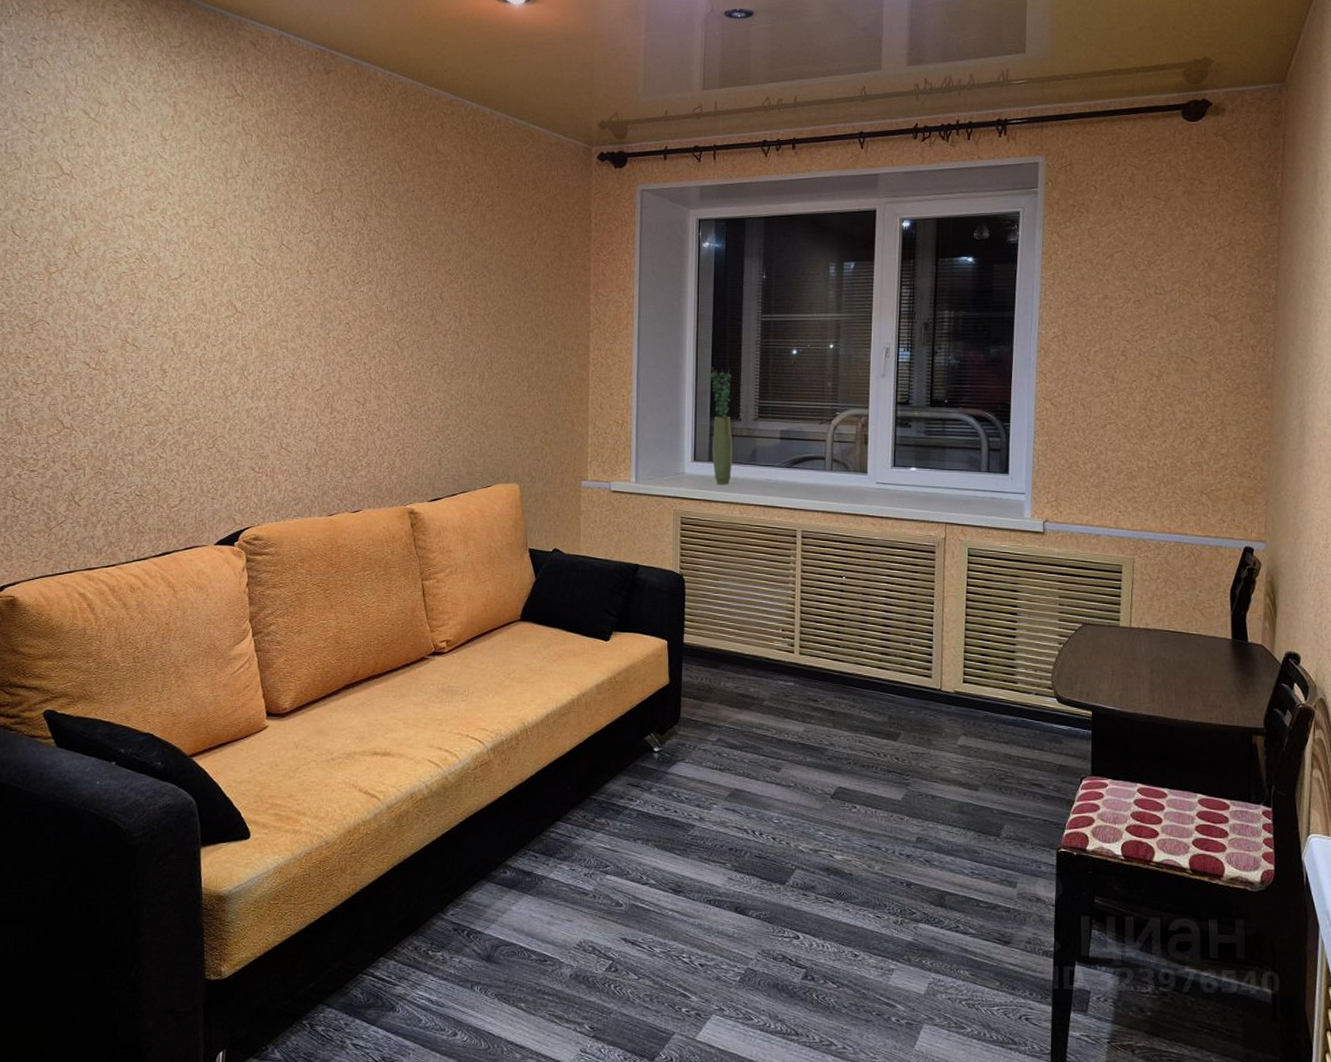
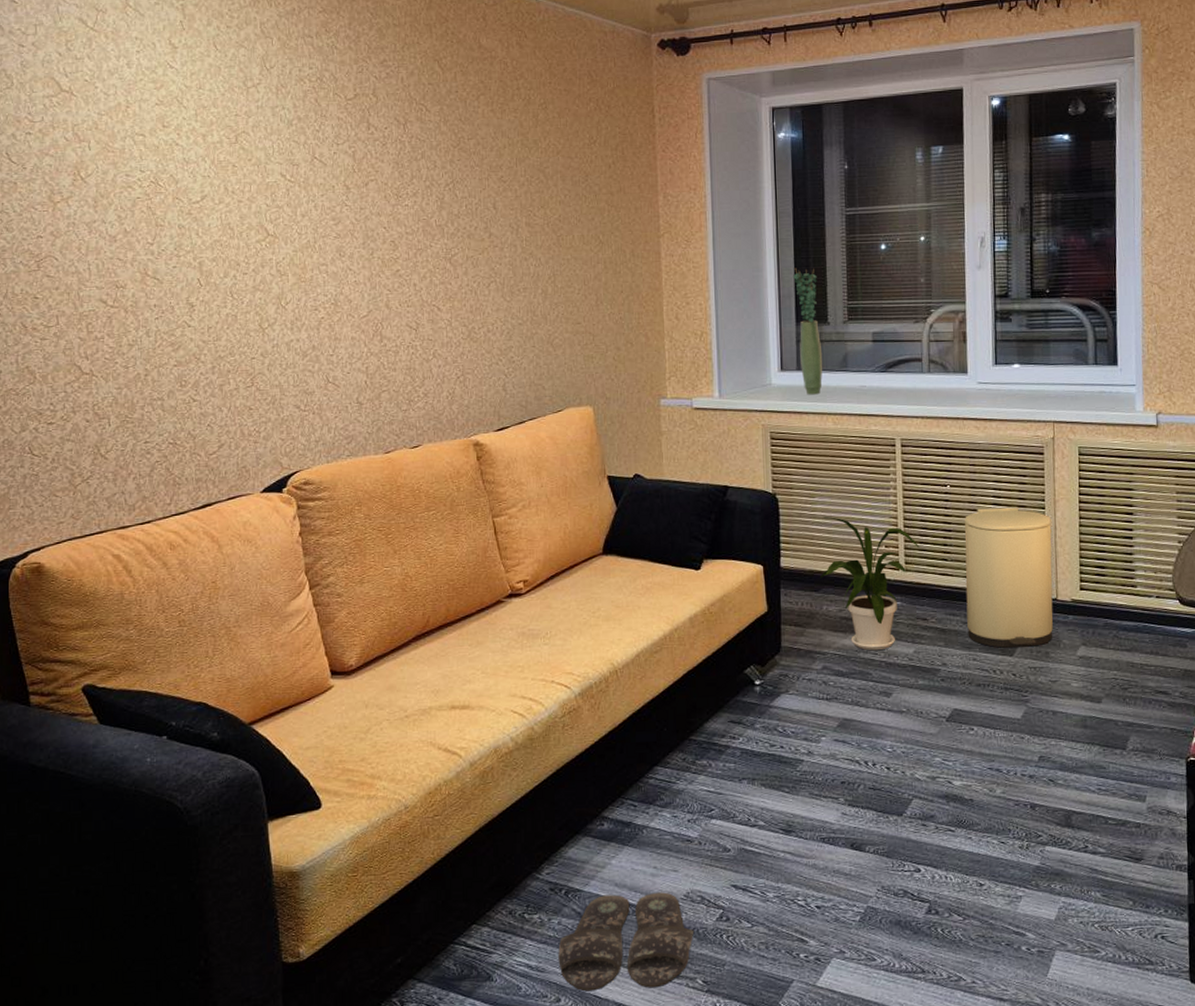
slippers: none [457,939,585,1030] -> present [558,892,695,992]
house plant: none [719,599,814,727] -> present [819,517,920,651]
pedal bin: none [855,600,939,733] -> present [964,507,1053,648]

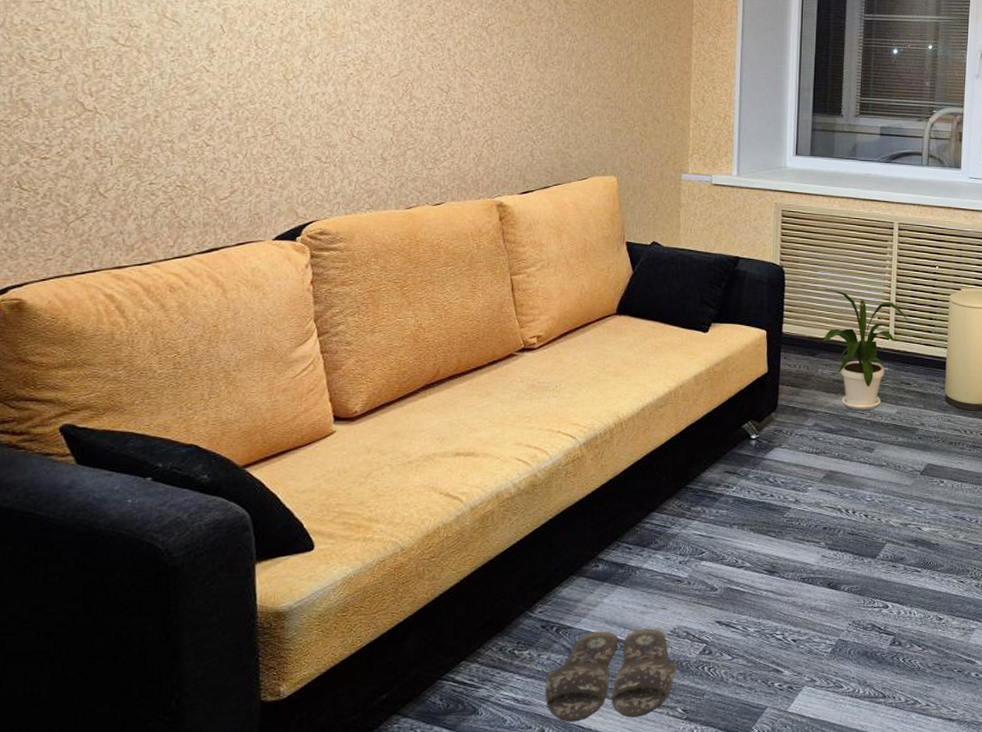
vase: present [793,267,823,395] -> none [813,63,835,179]

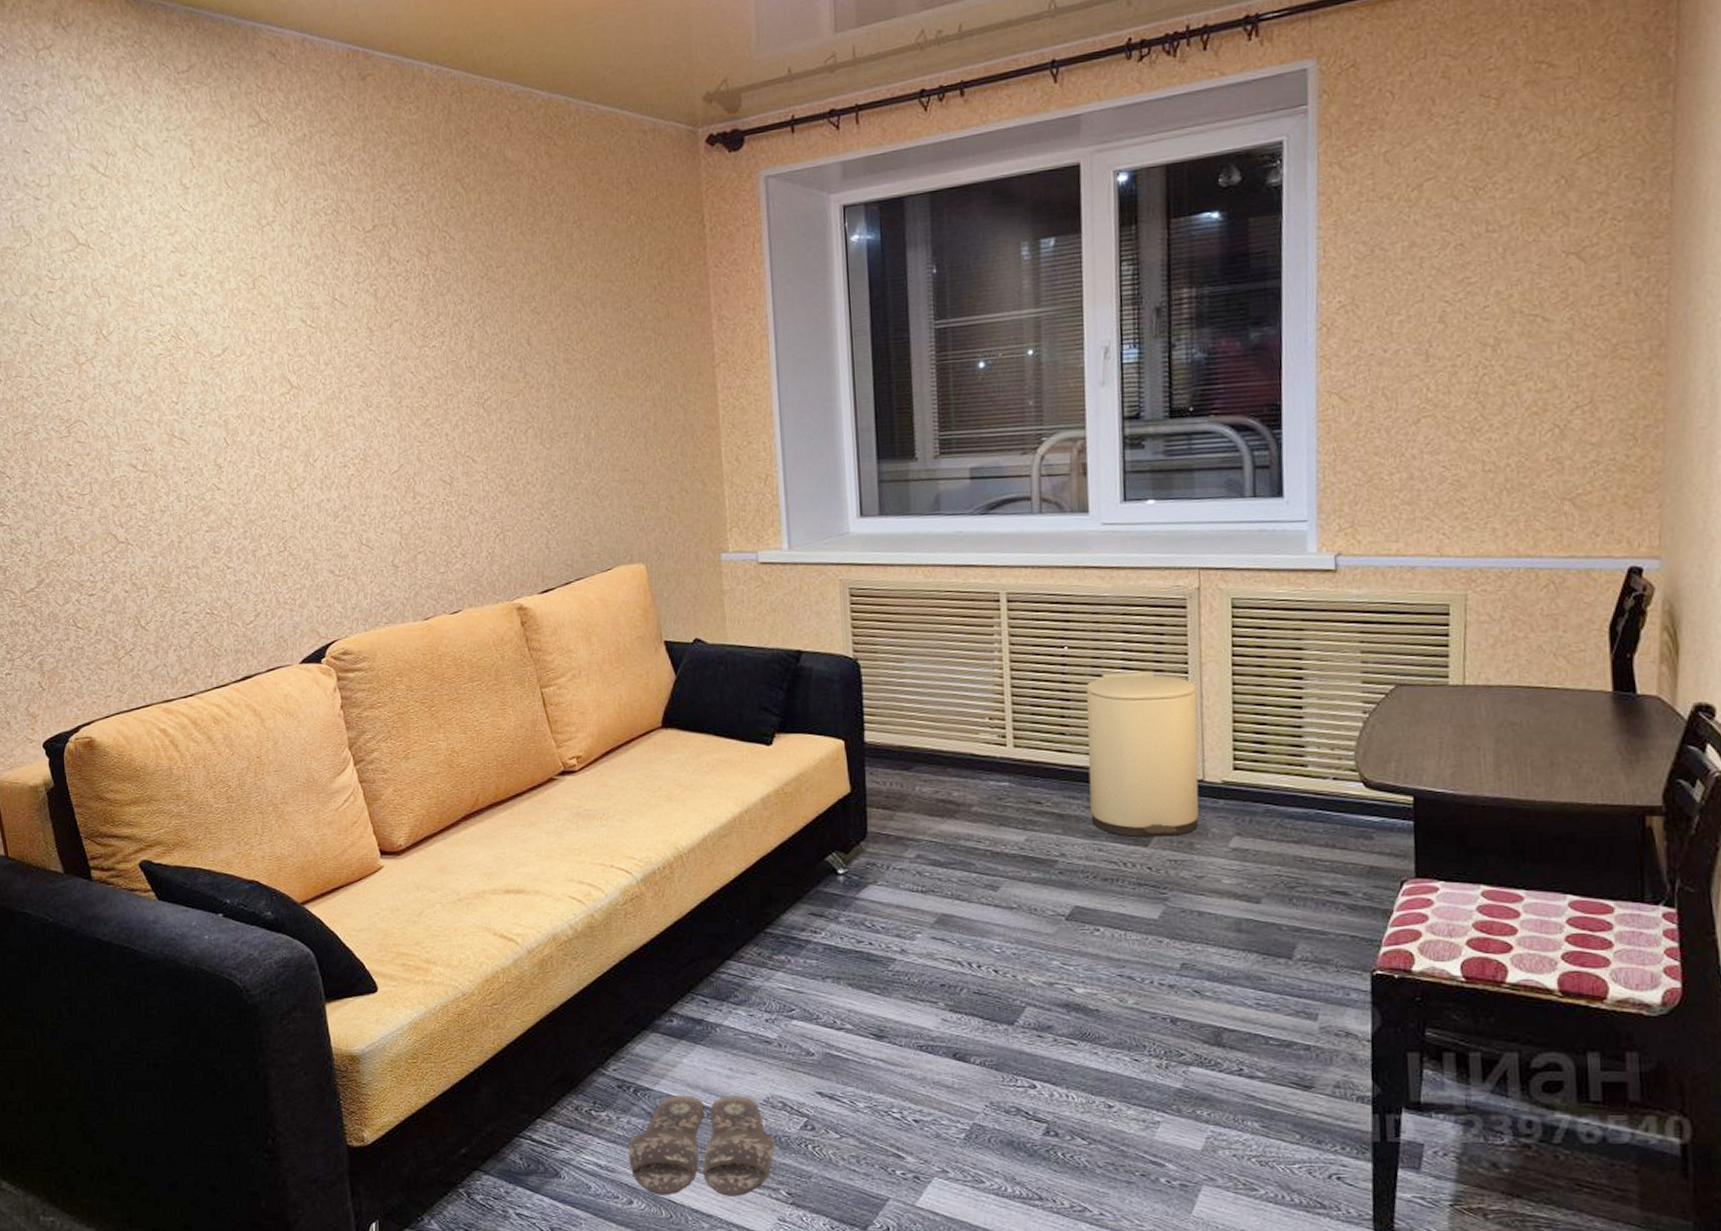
house plant: present [817,289,908,411] -> none [910,685,1031,838]

